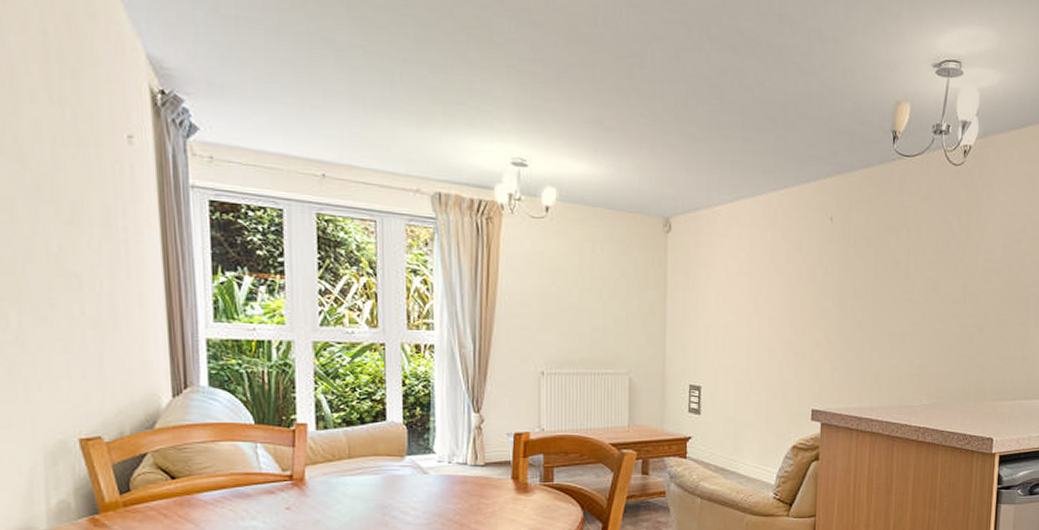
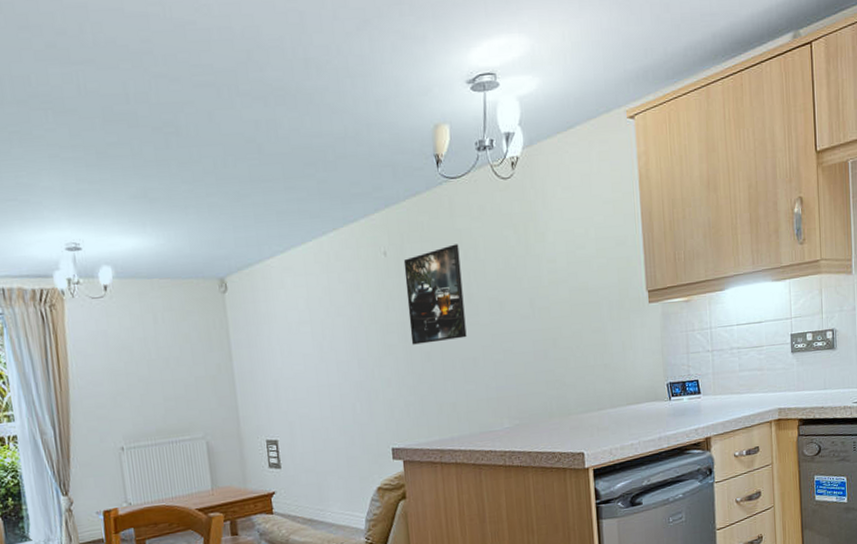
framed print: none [845,220,903,313] -> present [403,244,467,345]

